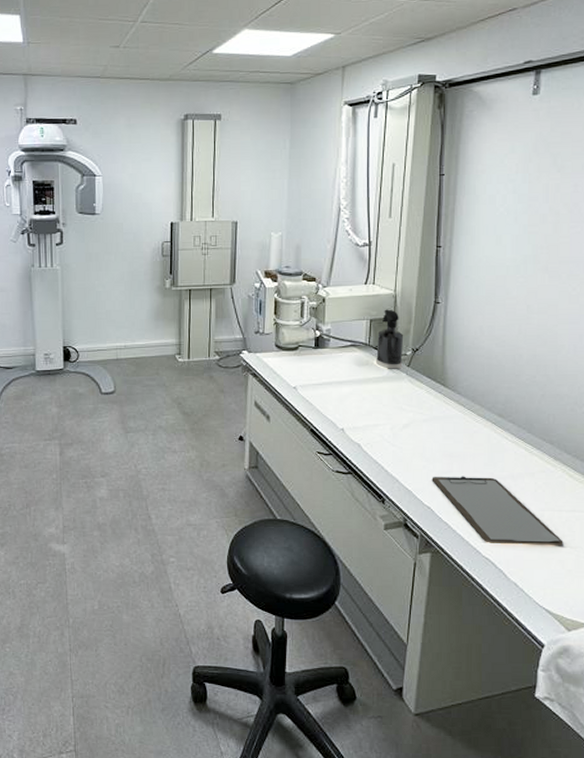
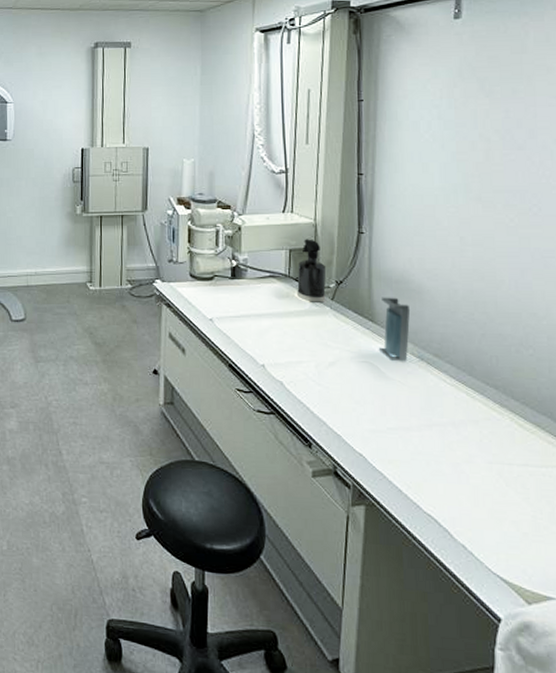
clipboard: present [431,476,564,545] -> none [362,421,517,504]
soap dispenser: none [448,362,479,422] -> present [378,297,411,362]

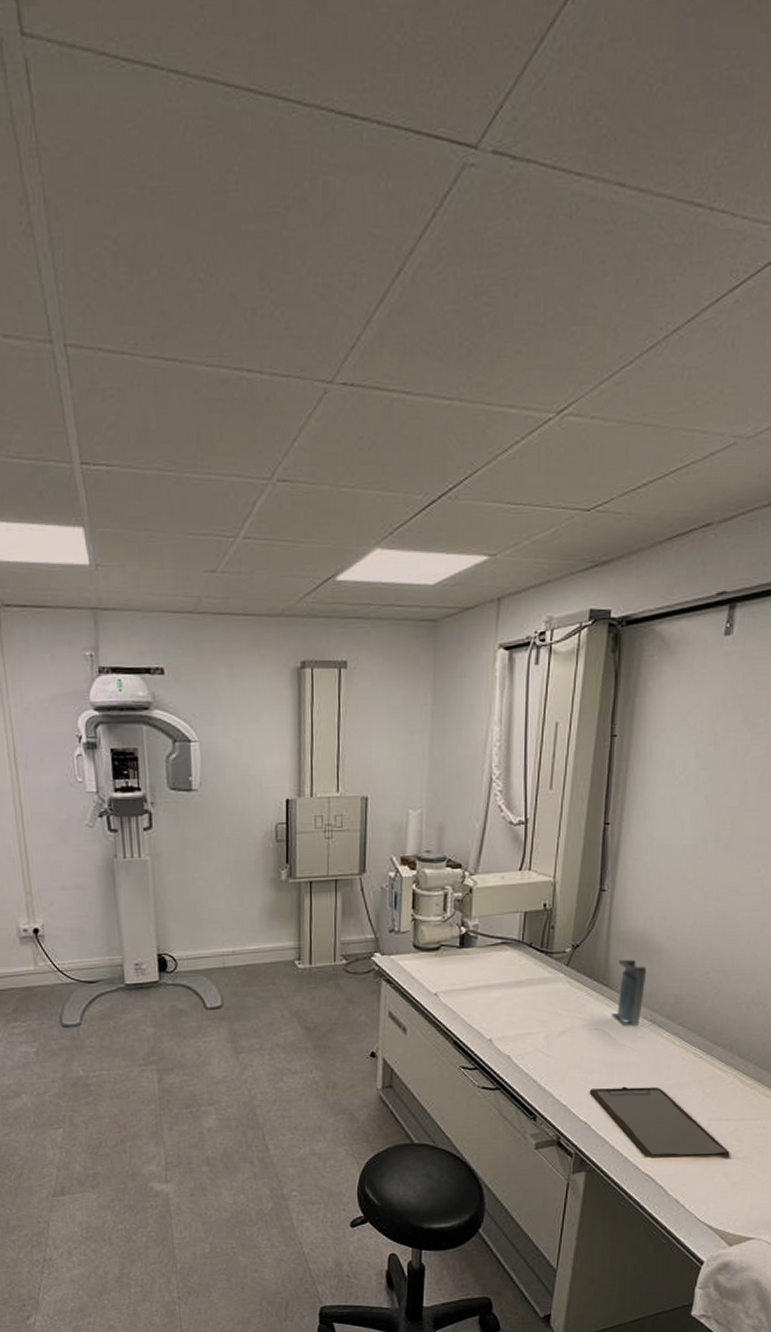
spray bottle: present [296,239,327,302] -> none [529,899,563,969]
clipboard: none [362,421,517,504] -> present [589,1086,730,1159]

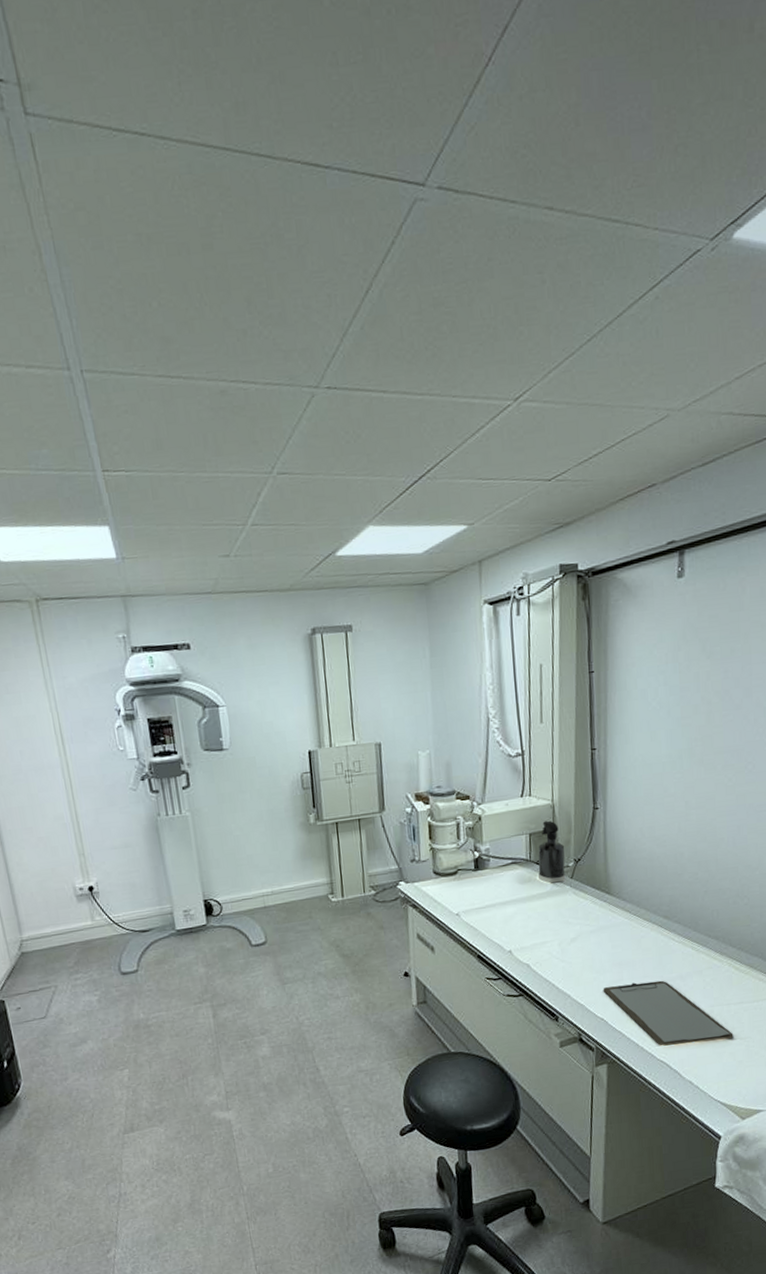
spray bottle: none [529,899,563,969] -> present [537,820,566,884]
soap dispenser: present [611,959,647,1027] -> none [615,867,643,929]

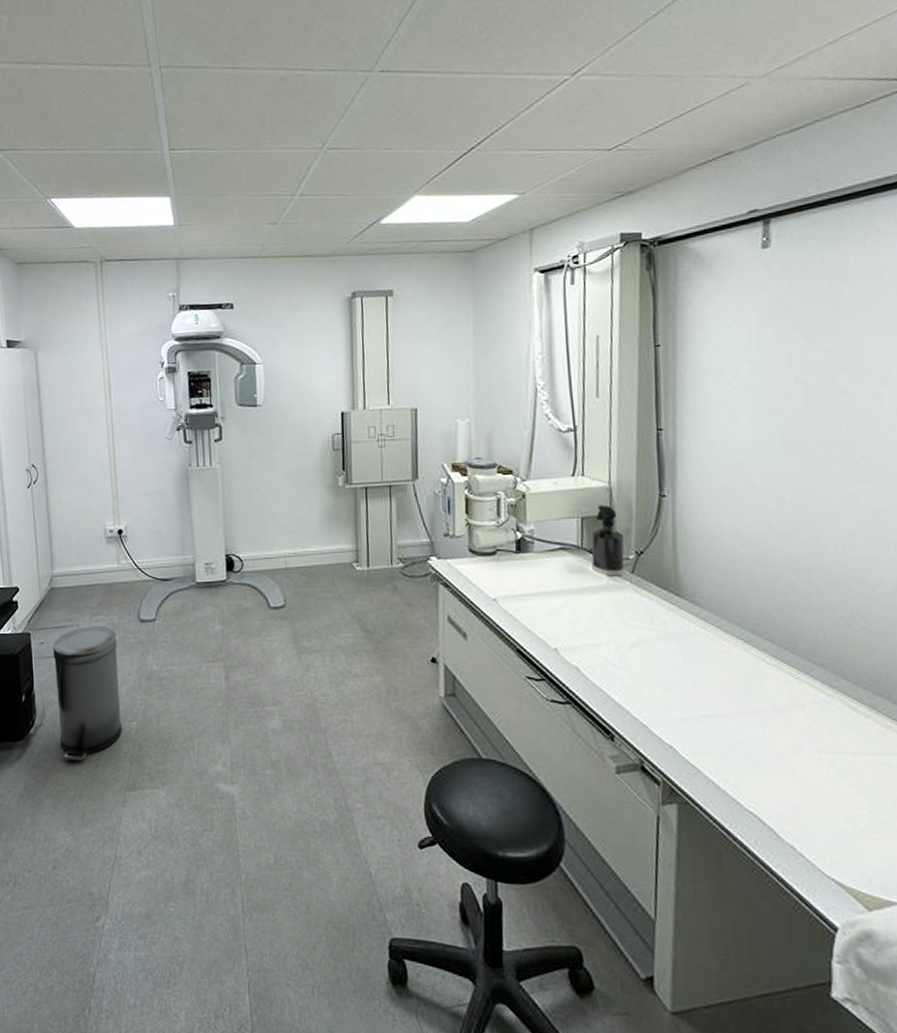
pedal bin: none [31,983,114,1116] -> present [52,625,122,760]
clipboard: present [603,980,734,1047] -> none [671,707,852,798]

